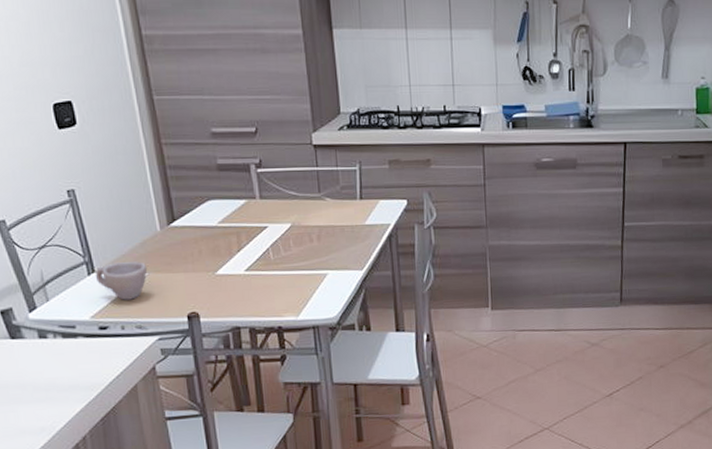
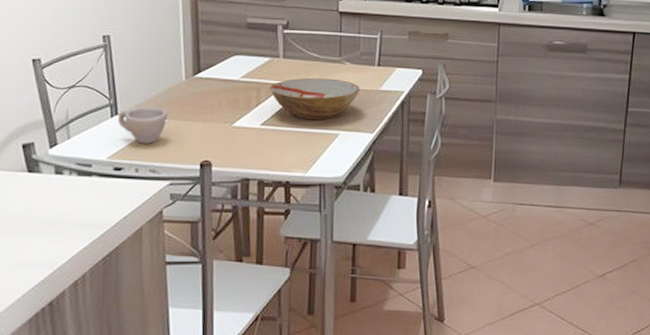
bowl: none [249,216,345,262] -> present [269,77,361,120]

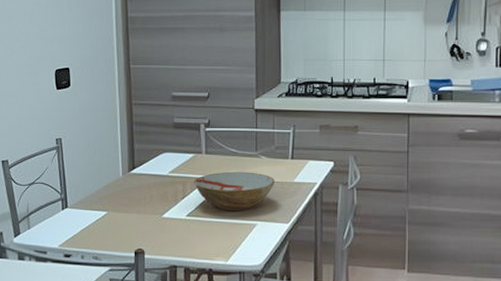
cup: present [117,107,168,144] -> none [67,201,108,234]

